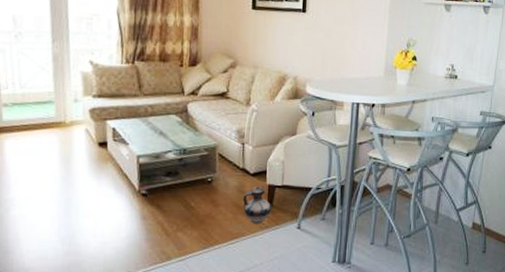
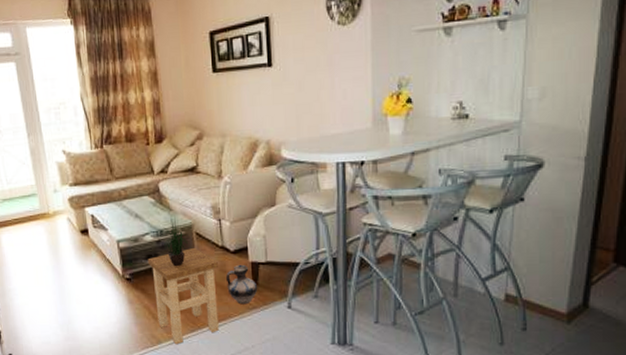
stool: none [167,168,237,261] -> present [147,248,219,345]
potted plant: none [185,136,211,185] -> present [163,216,188,267]

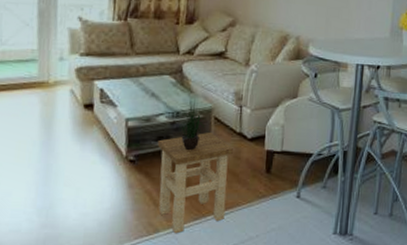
ceramic jug: present [226,264,258,305] -> none [239,152,270,193]

